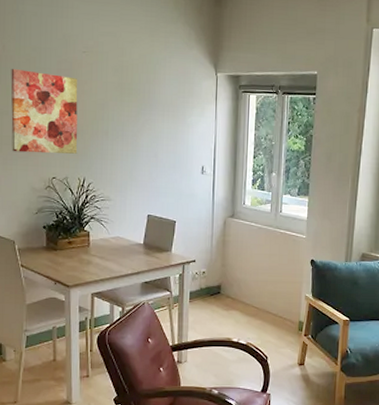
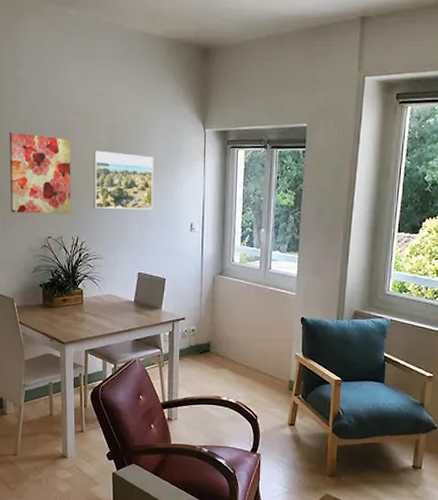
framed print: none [100,91,165,152] -> present [92,151,154,210]

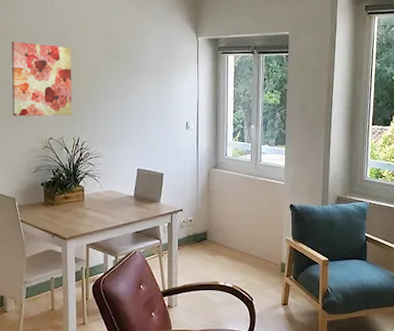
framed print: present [92,151,154,210] -> none [93,58,151,111]

